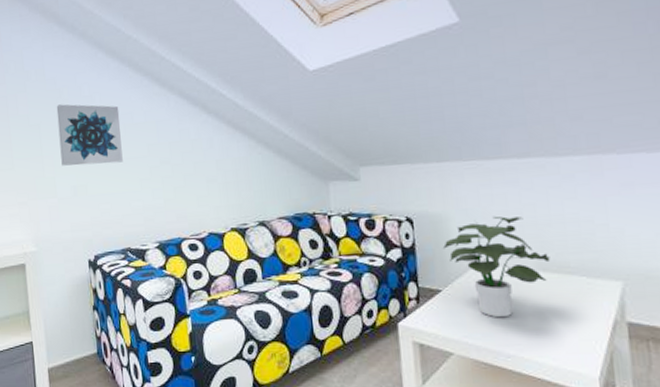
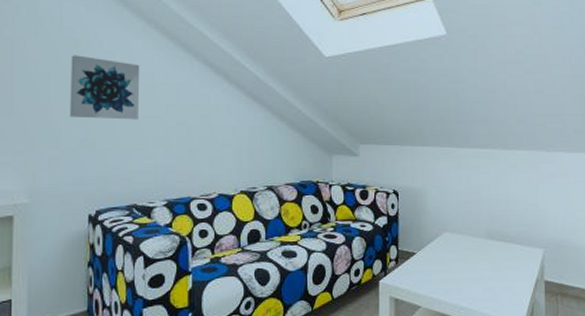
potted plant: present [443,215,551,318] -> none [420,193,497,277]

